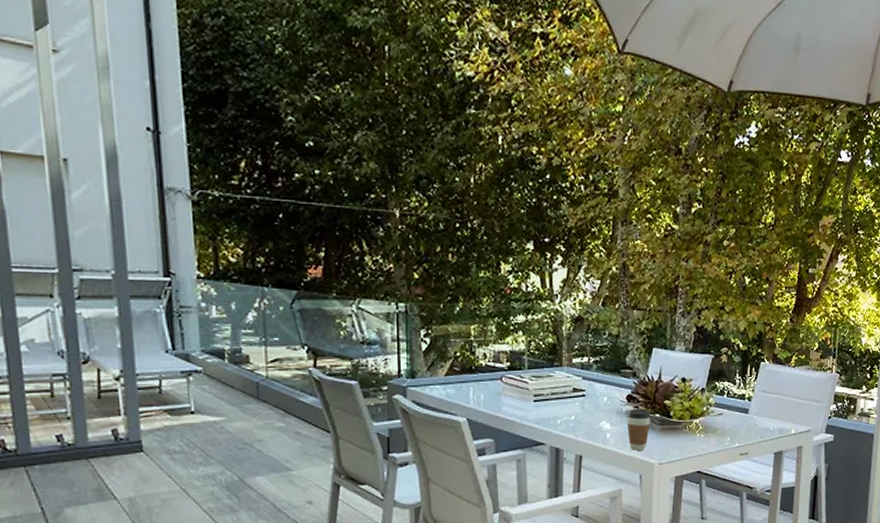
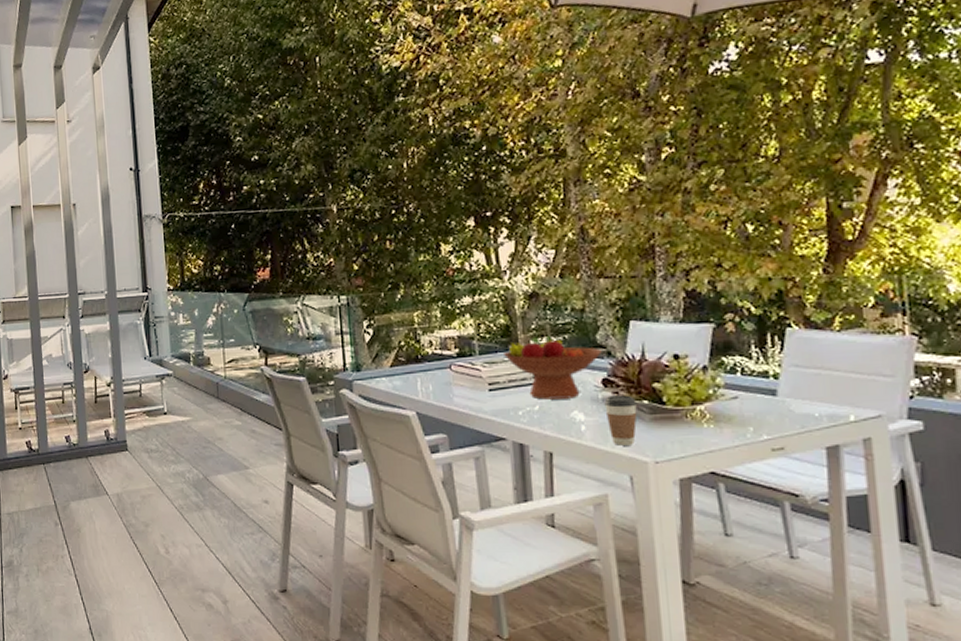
fruit bowl: none [549,355,629,411] -> present [504,336,602,400]

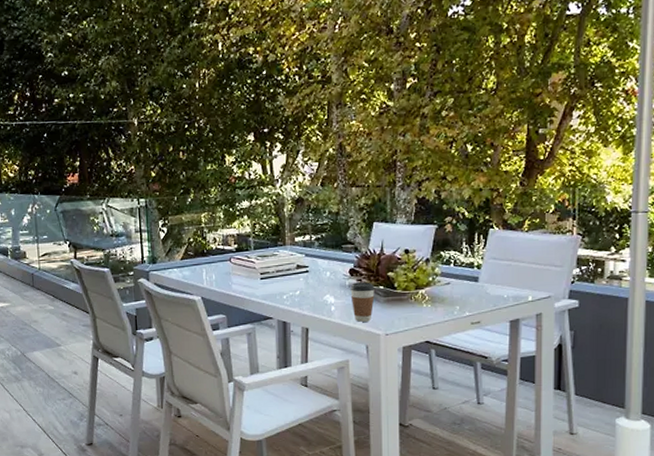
fruit bowl: present [504,336,602,400] -> none [274,234,350,286]

